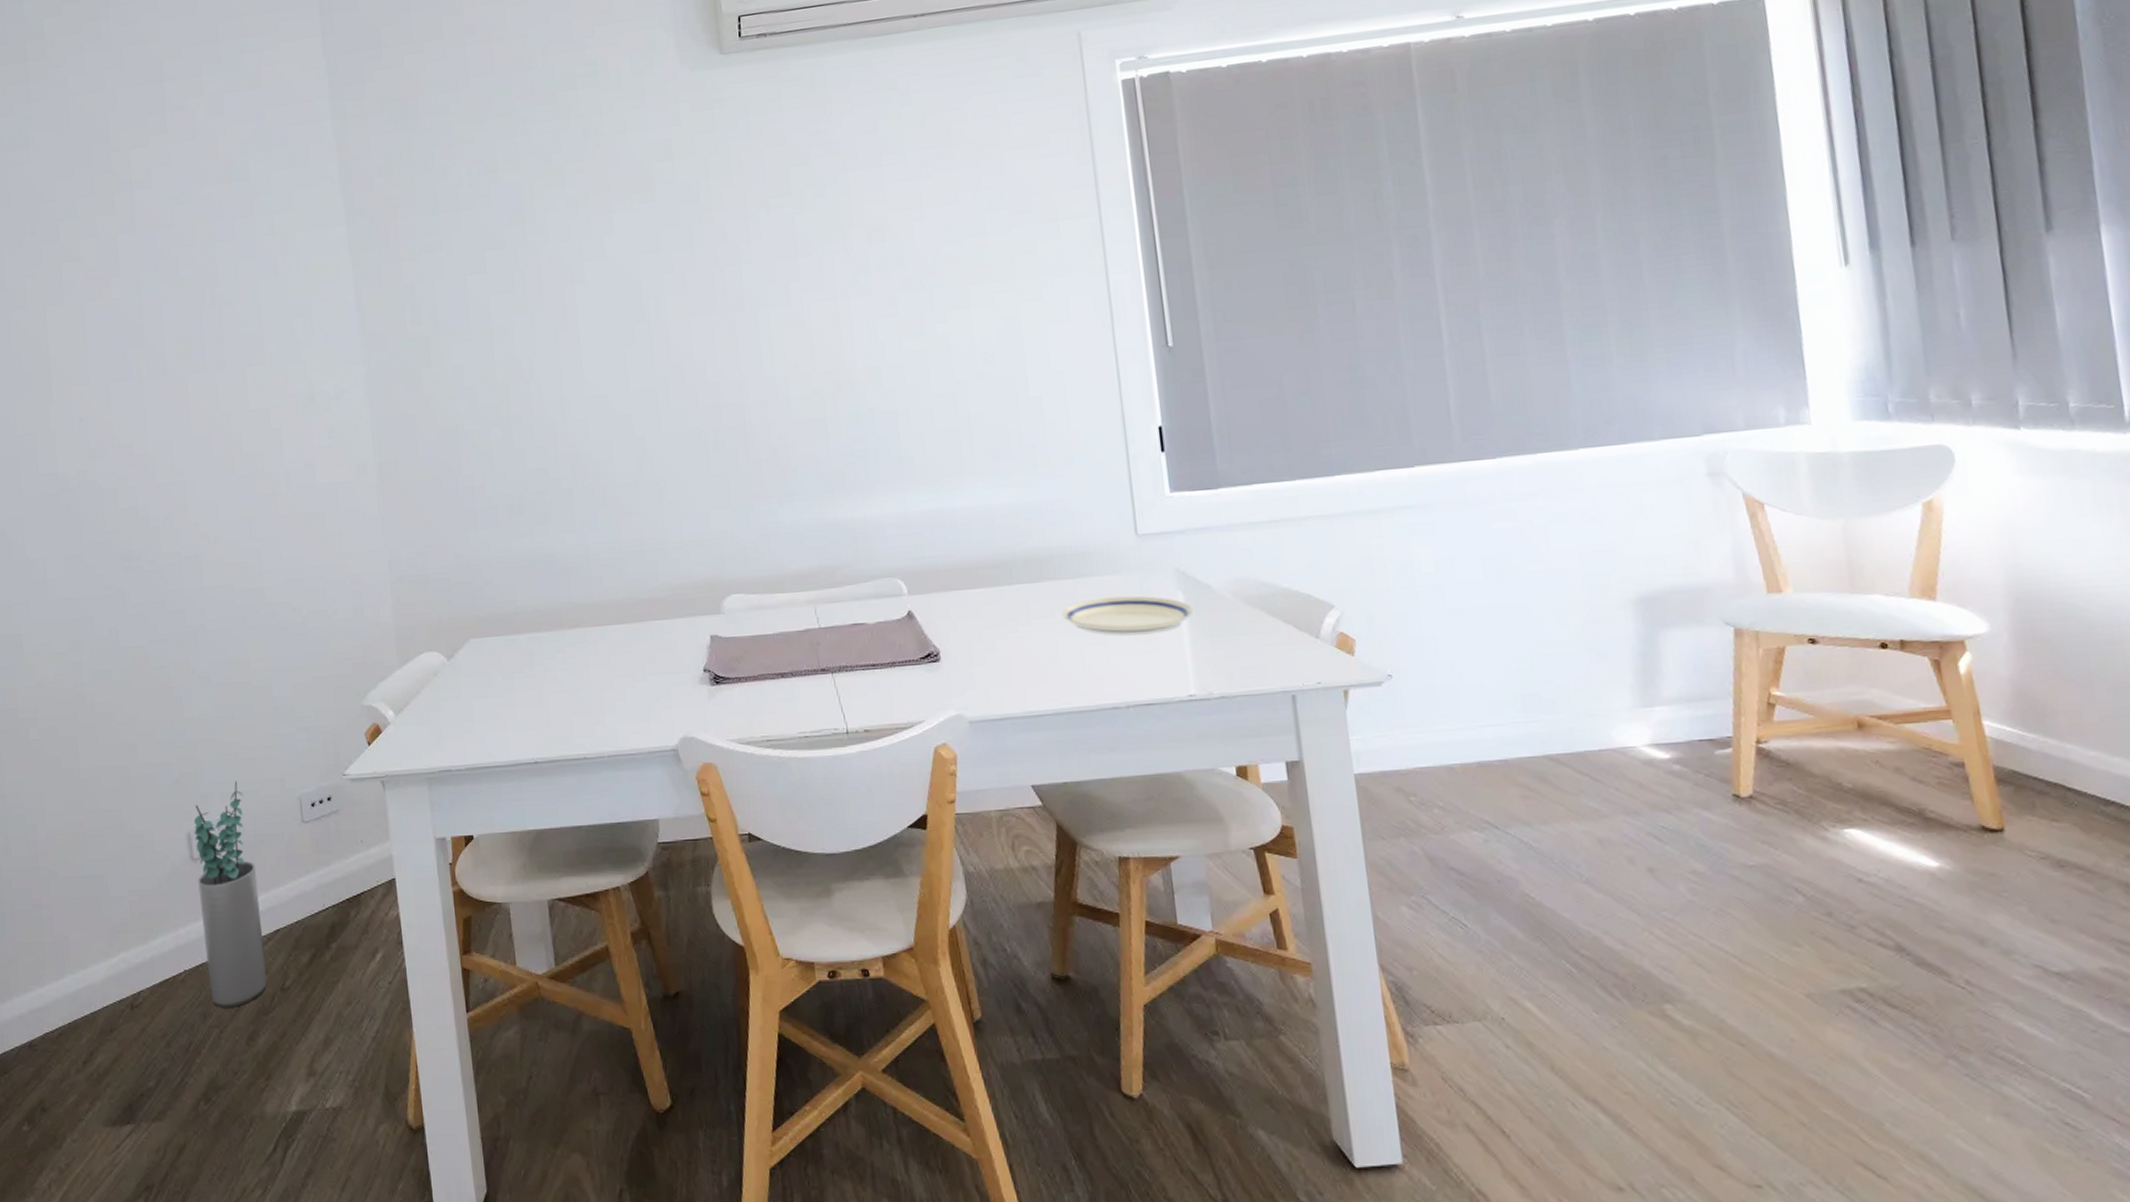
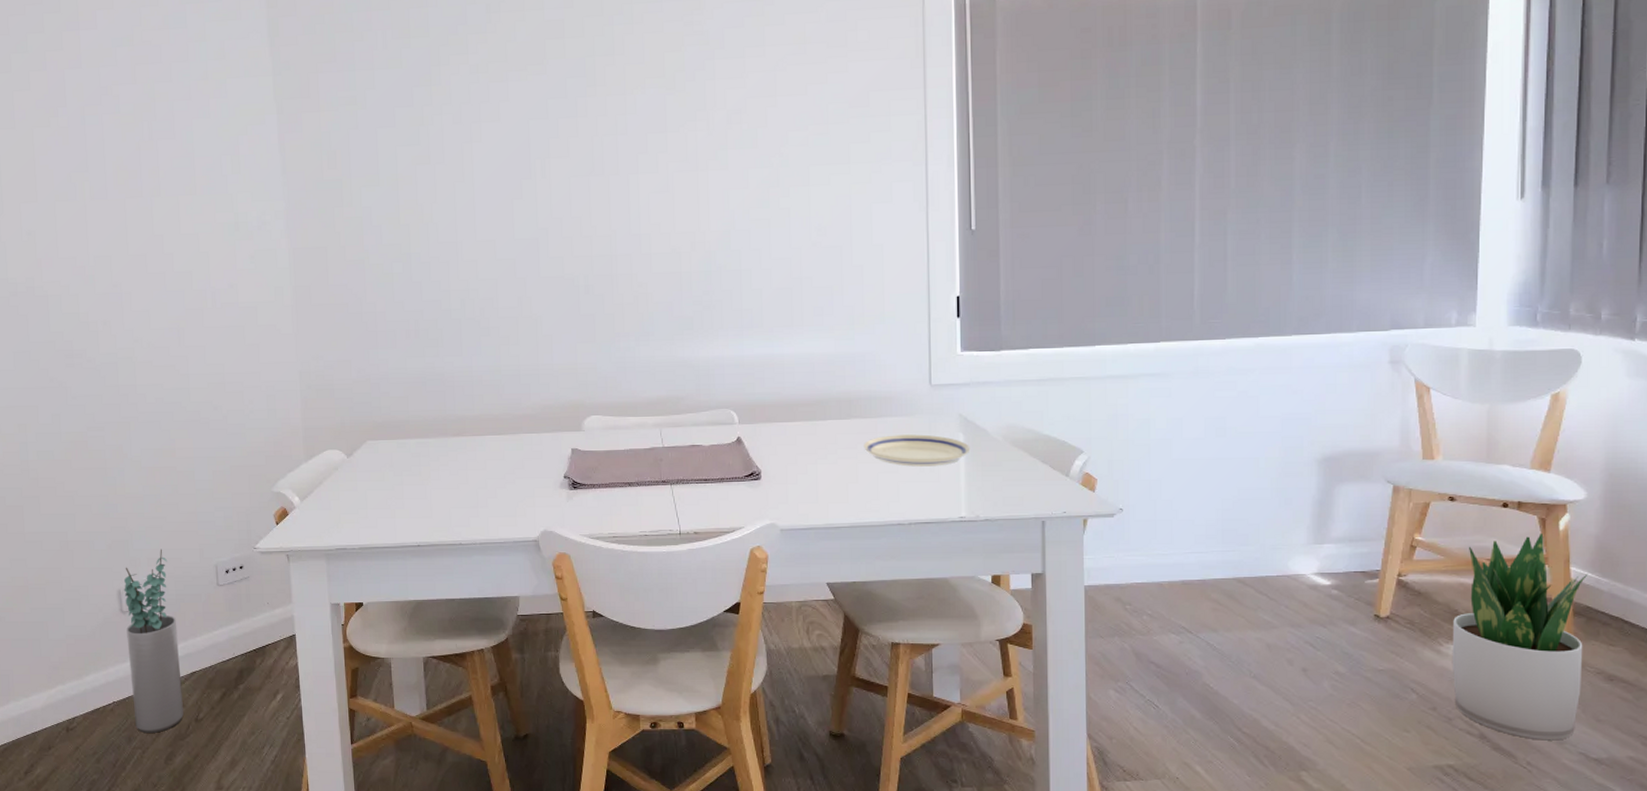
planter: none [1837,680,2024,951] -> present [1452,534,1588,741]

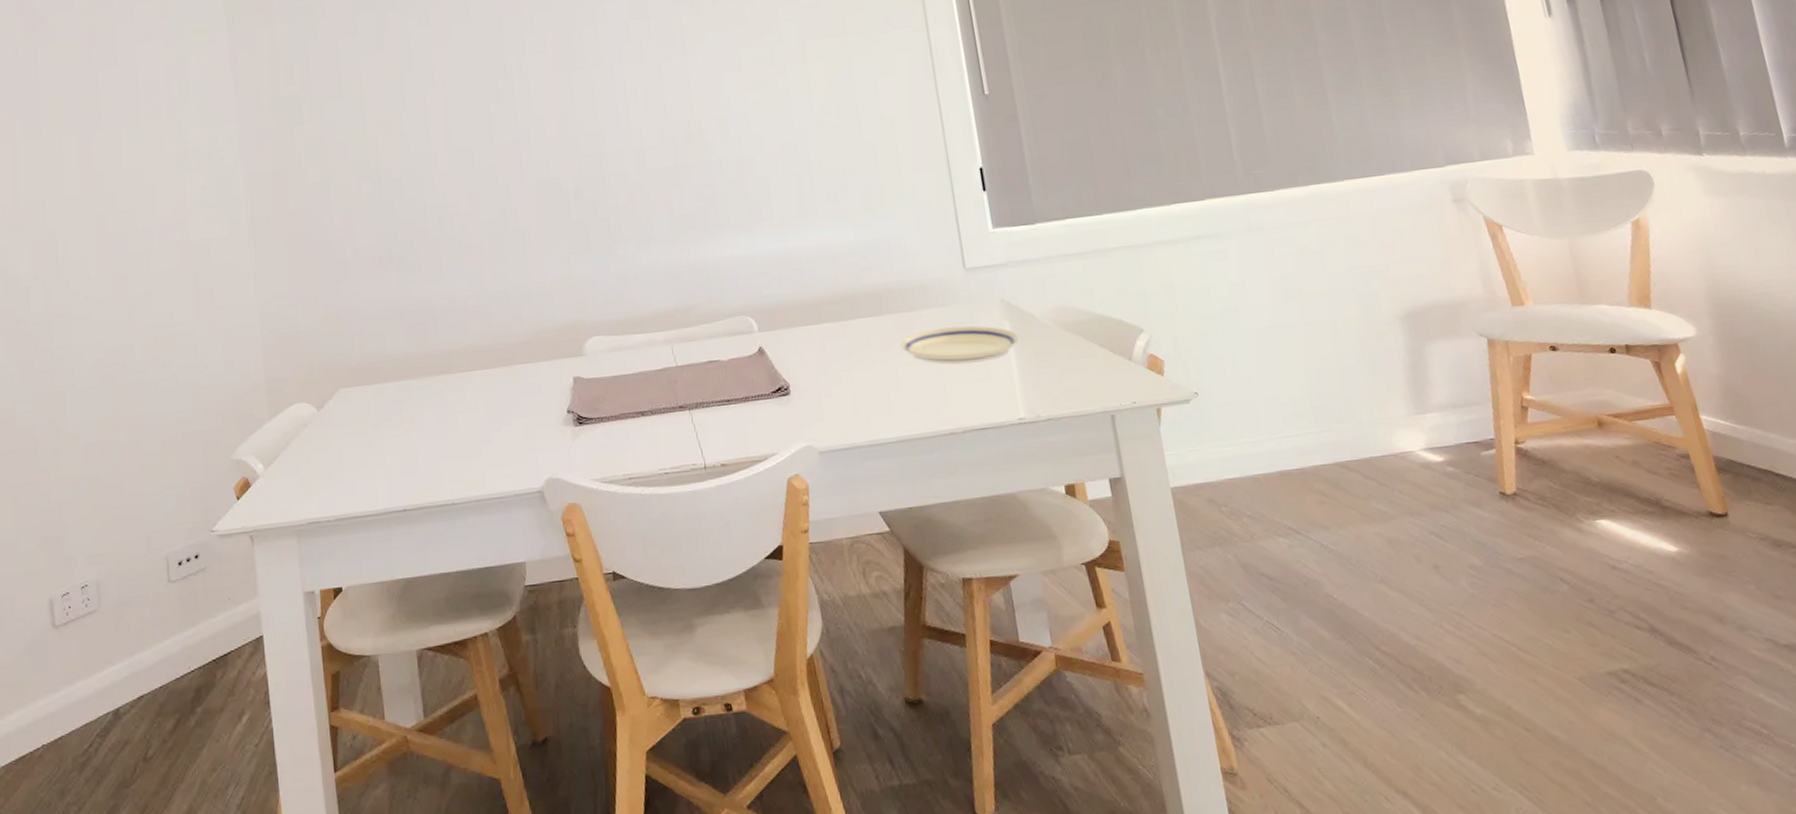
vase: present [124,549,184,733] -> none [57,542,129,783]
planter: present [1452,534,1588,741] -> none [1585,379,1755,629]

